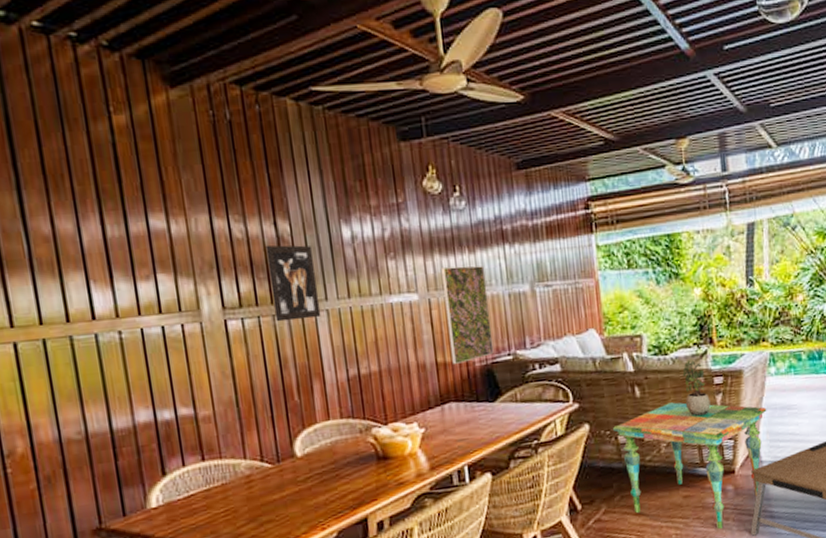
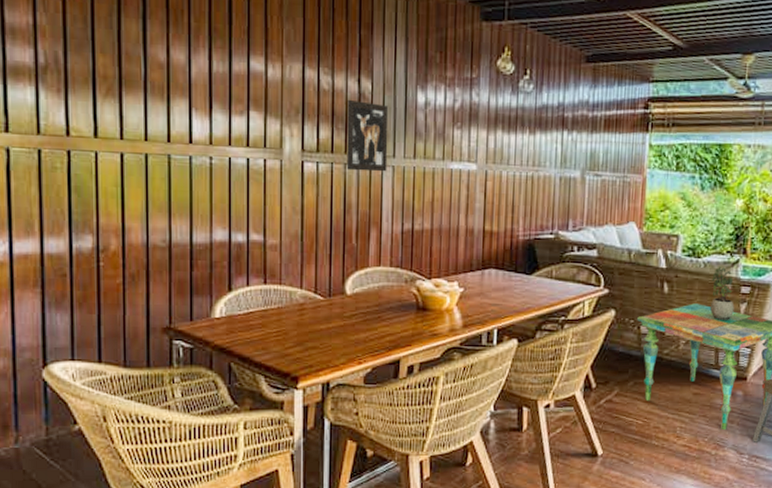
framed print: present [440,266,494,364] -> none [498,144,542,234]

